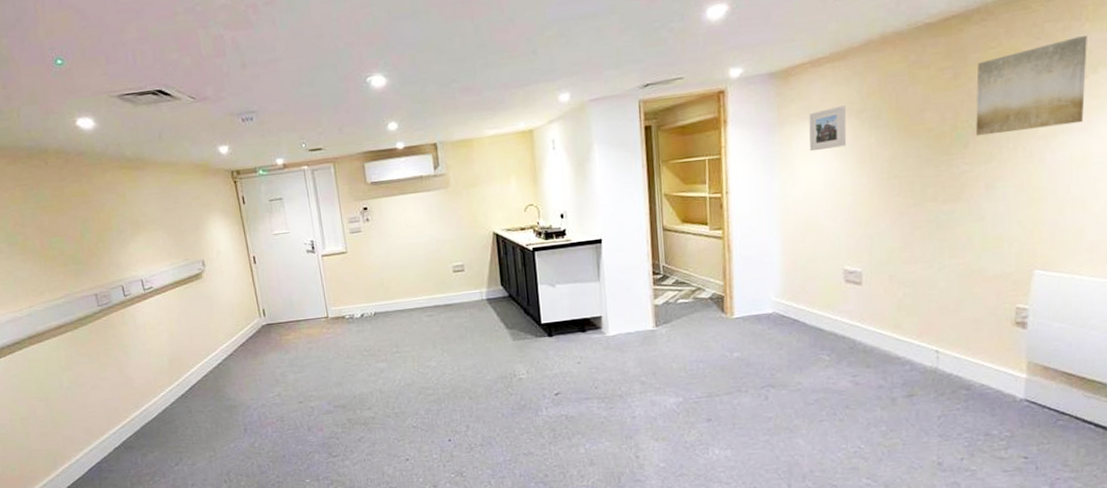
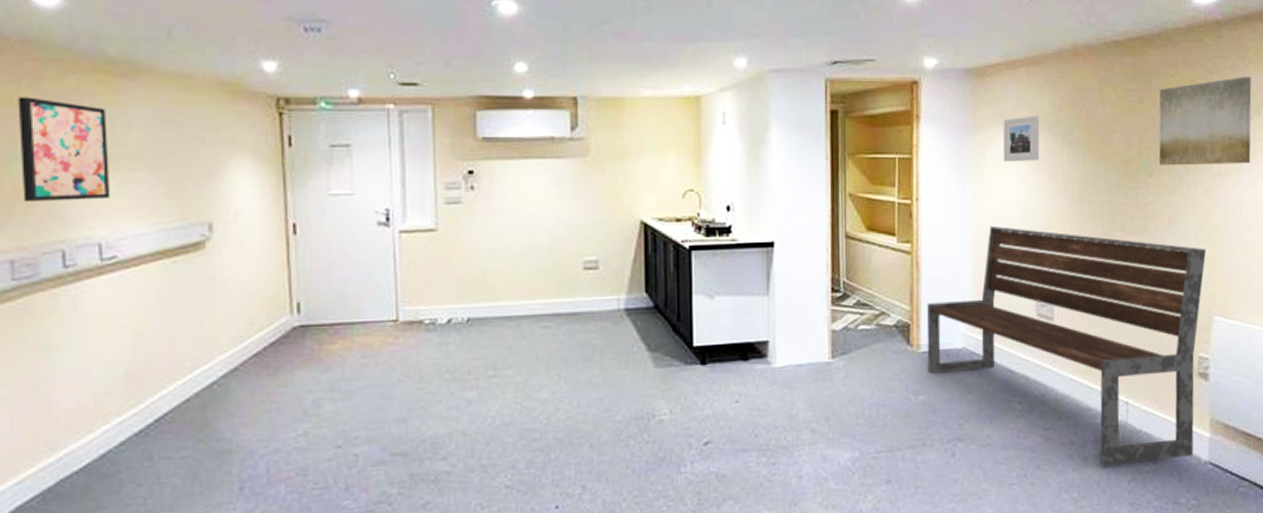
wall art: none [82,189,143,258] -> present [17,97,111,203]
bench: none [739,208,1028,405] -> present [926,226,1207,467]

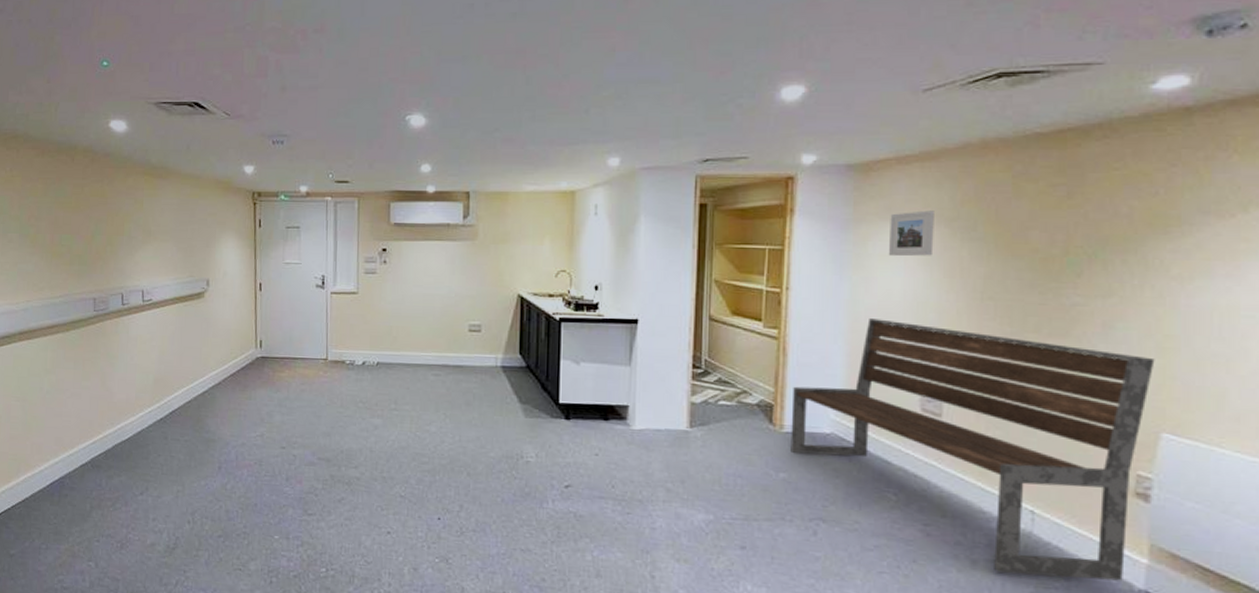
wall art: present [17,97,111,203] -> none [101,191,150,261]
wall art: present [1159,77,1252,166] -> none [1093,169,1235,268]

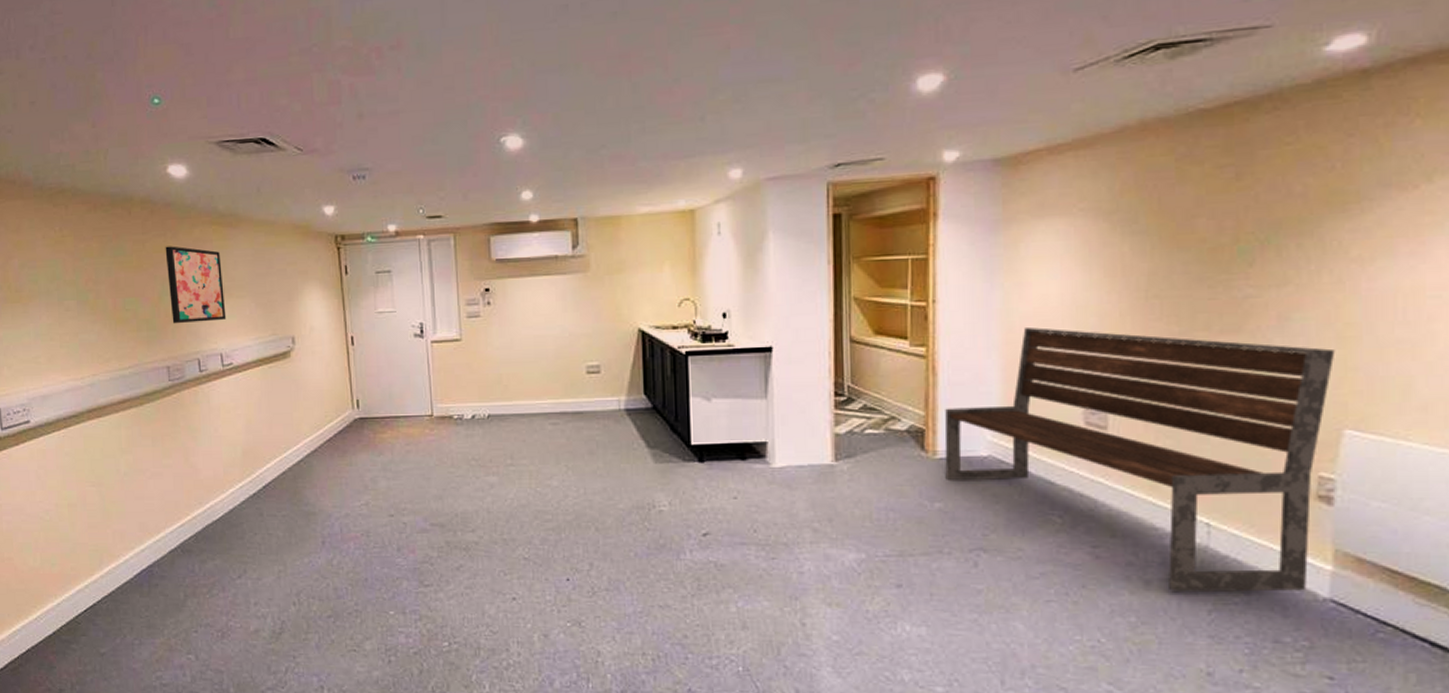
wall art: none [101,191,150,261] -> present [165,246,227,324]
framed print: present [888,210,934,257] -> none [1042,204,1092,258]

